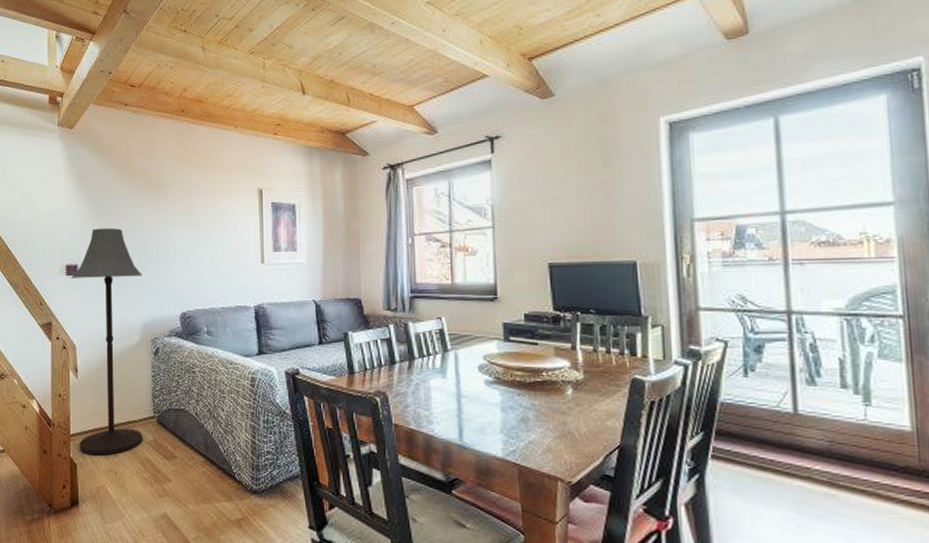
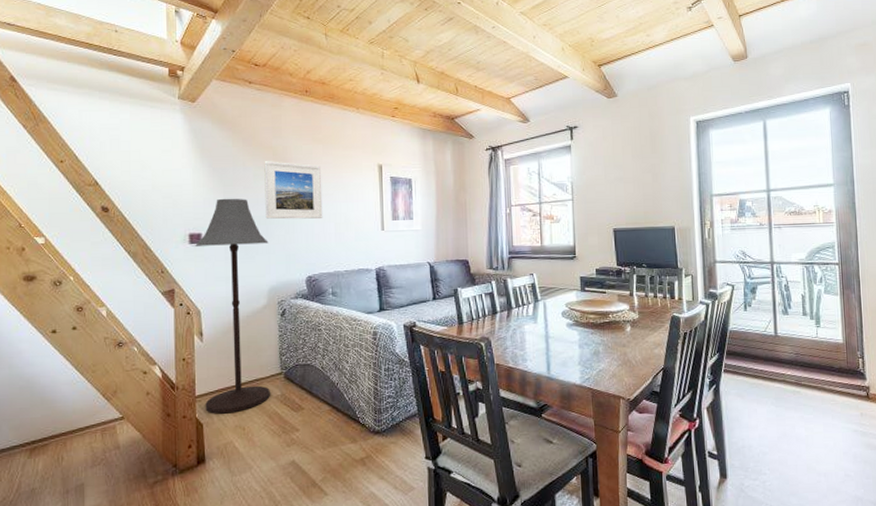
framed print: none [139,187,199,250] -> present [264,161,323,219]

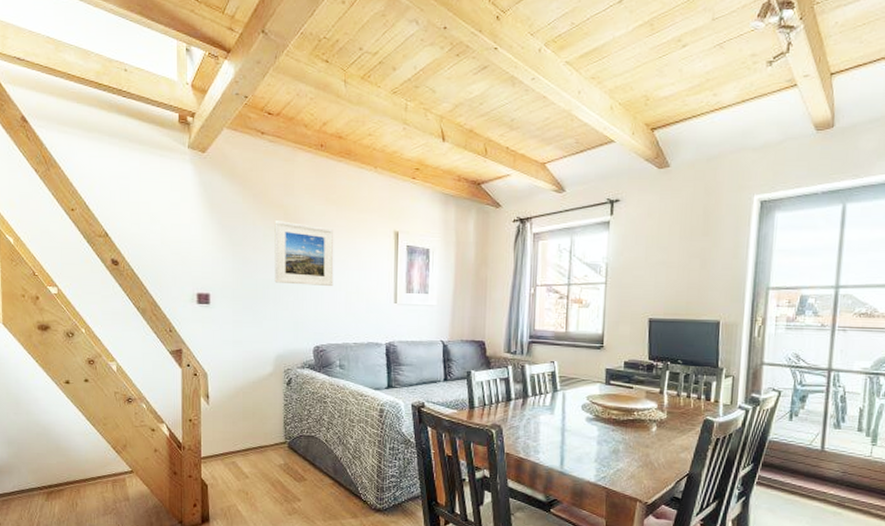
floor lamp: present [195,198,270,414] -> none [203,258,277,477]

